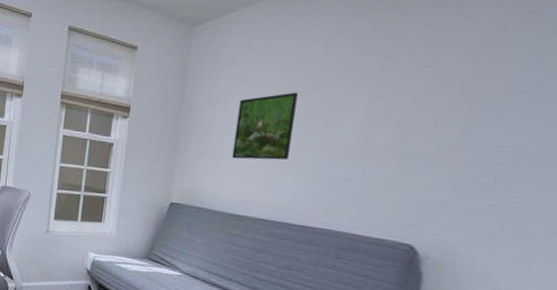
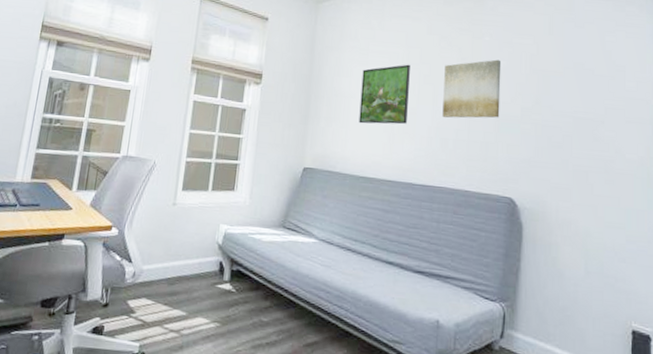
wall art: none [332,83,420,154] -> present [442,59,502,118]

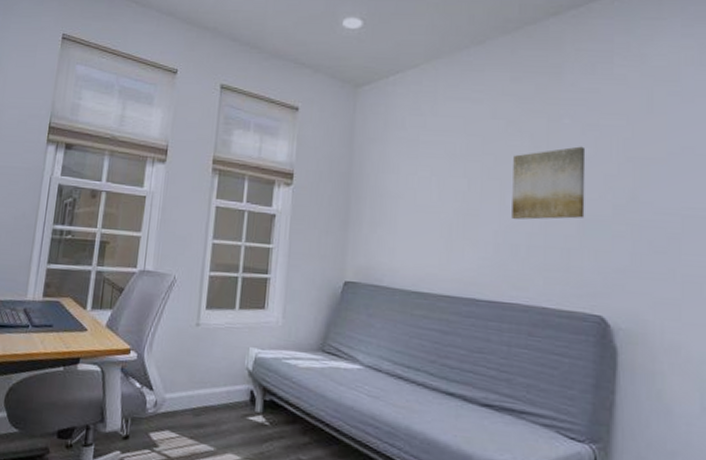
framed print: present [359,64,410,125] -> none [409,156,470,229]

